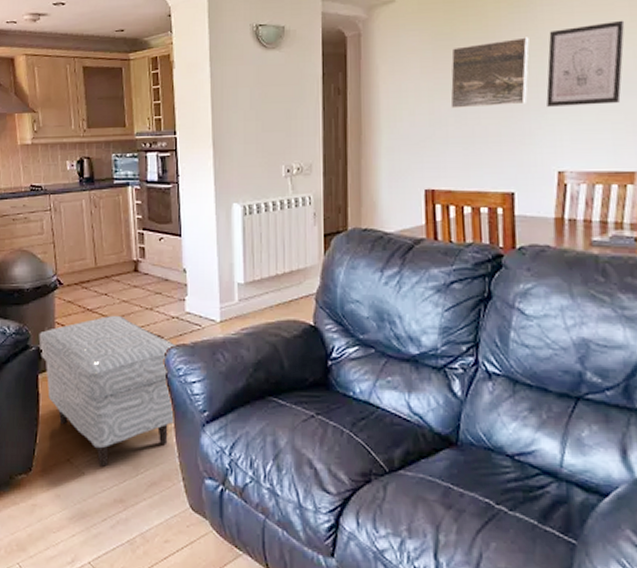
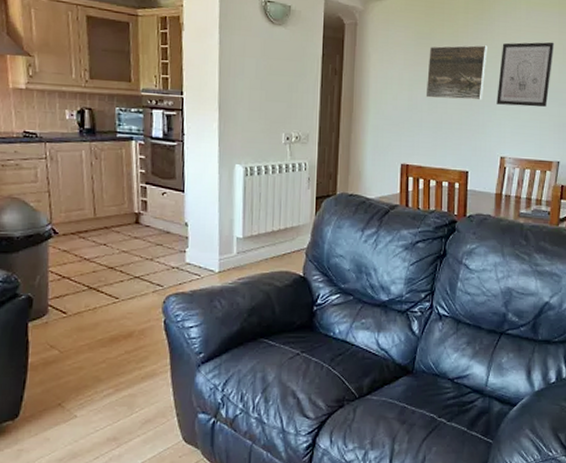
footstool: present [38,315,178,467] -> none [29,264,177,409]

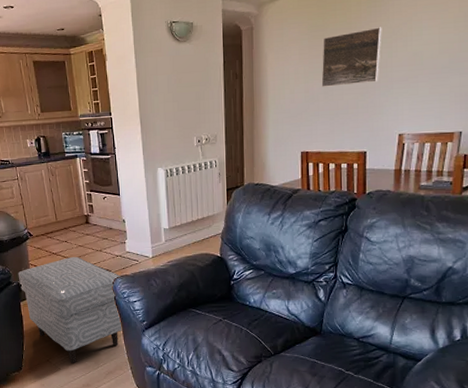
footstool: none [29,264,177,409] -> present [18,256,122,363]
wall art: present [497,42,555,107] -> none [393,11,455,84]

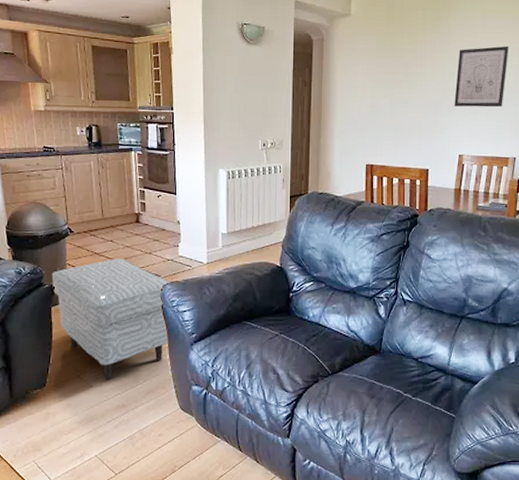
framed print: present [321,27,382,87] -> none [387,52,445,104]
wall art: none [393,11,455,84] -> present [454,46,510,108]

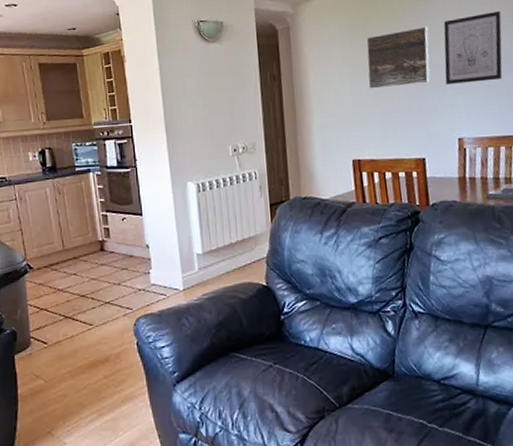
footstool: present [51,258,172,380] -> none [12,292,147,435]
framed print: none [387,52,445,104] -> present [366,26,430,89]

